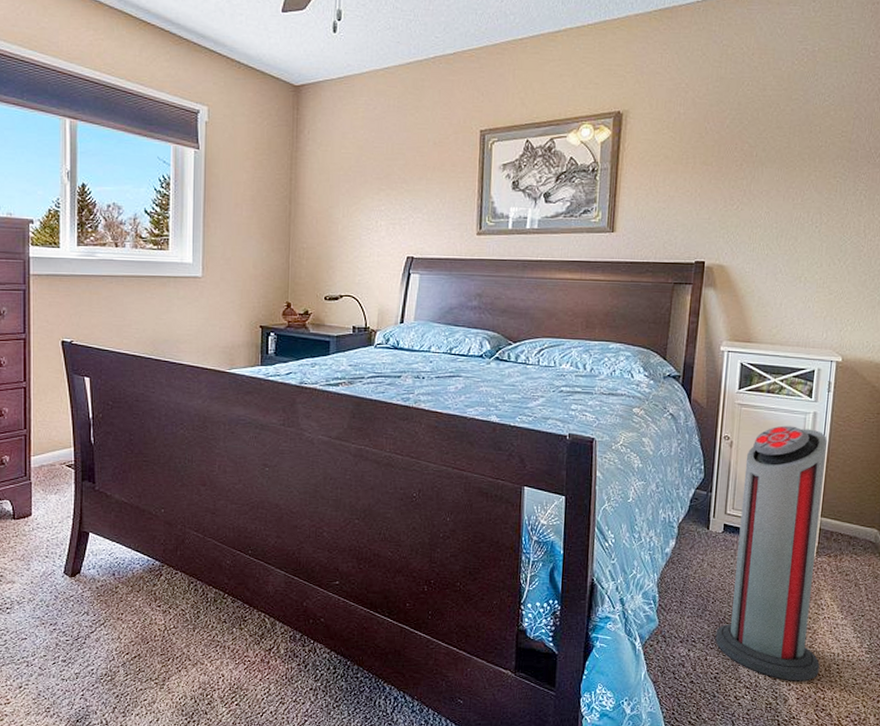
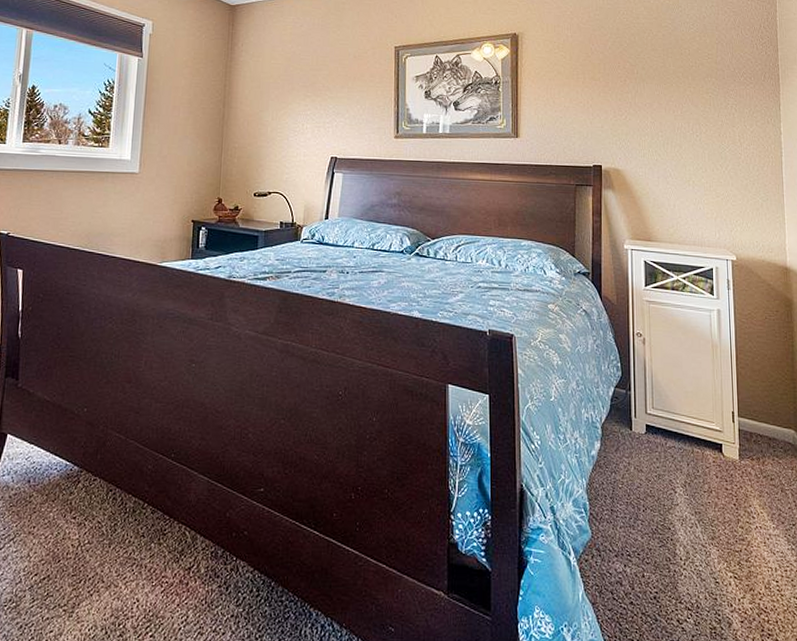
air purifier: present [715,425,827,682] -> none [650,322,759,601]

